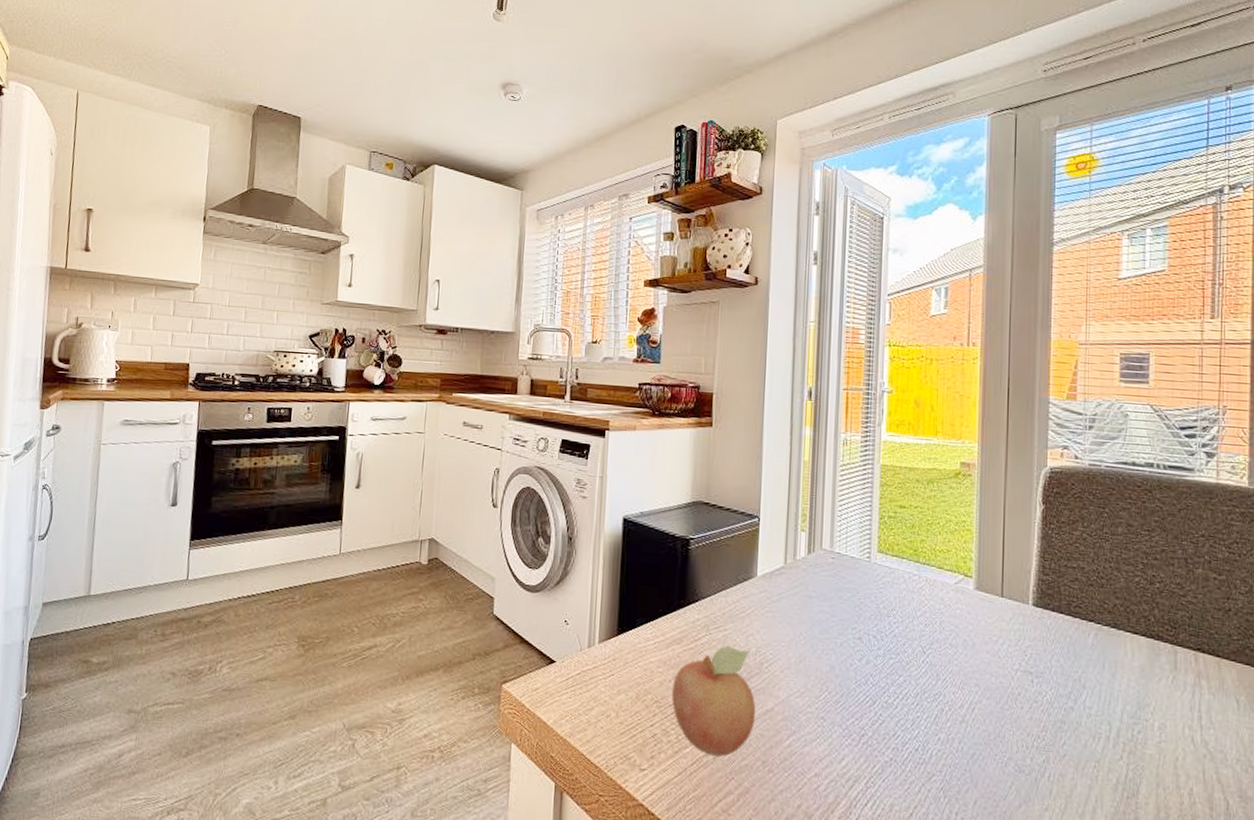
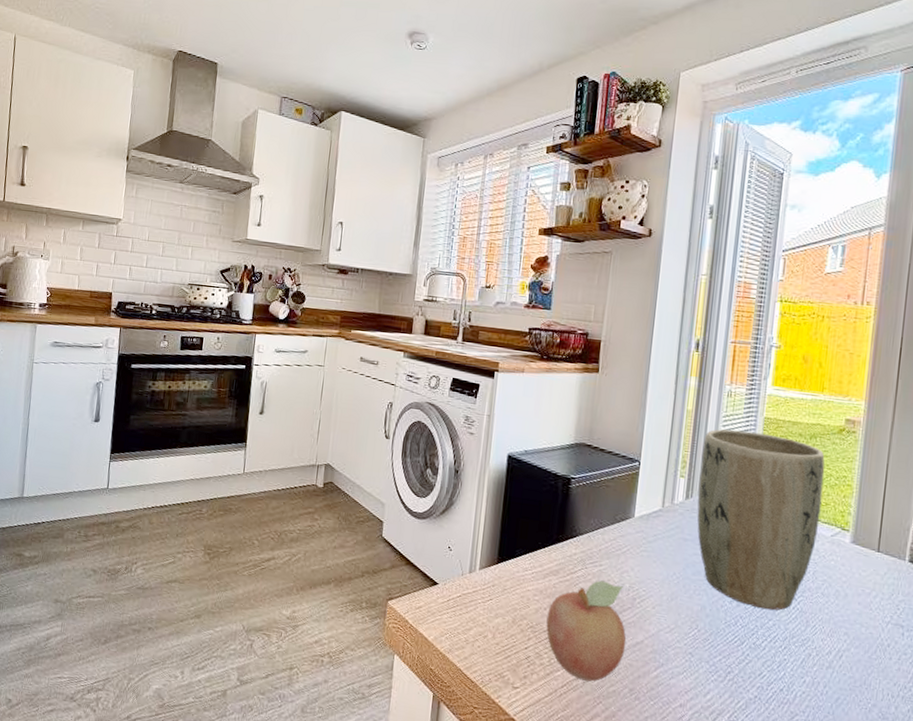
plant pot: none [819,478,944,666] -> present [697,429,825,611]

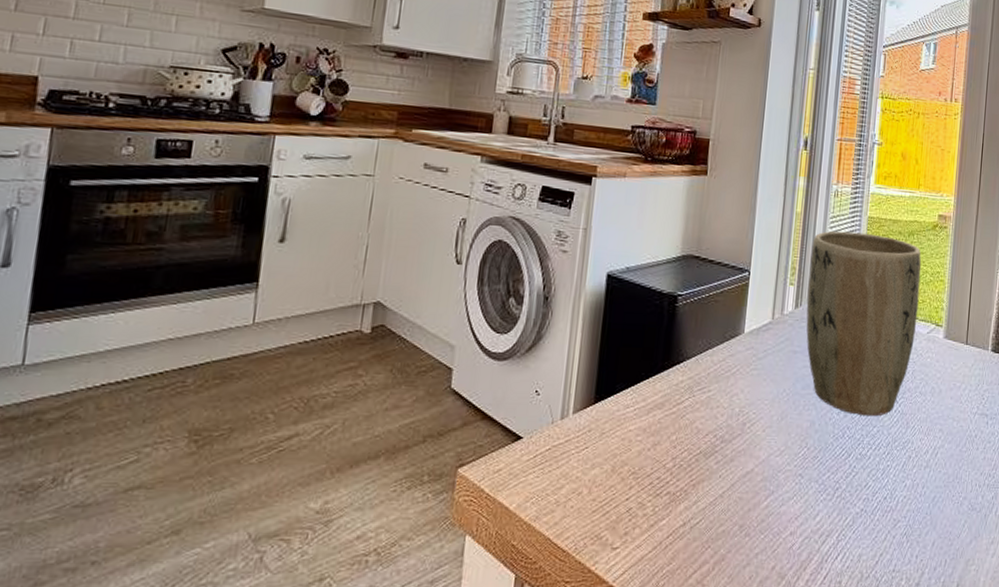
fruit: present [546,580,626,682] -> none [650,408,736,525]

